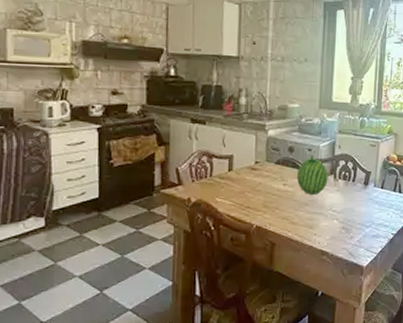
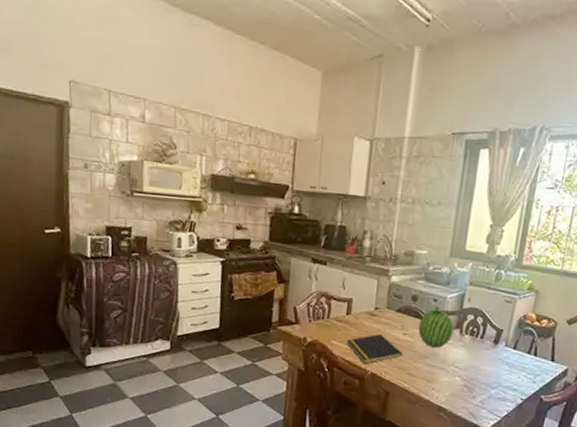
notepad: none [230,187,285,218] -> present [346,334,403,364]

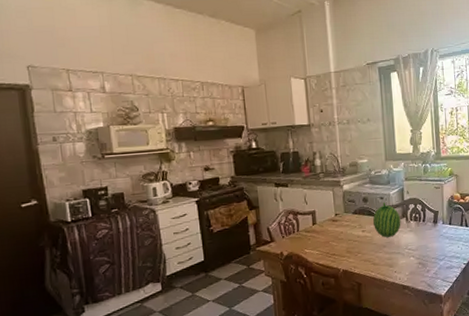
notepad: present [346,334,403,364] -> none [317,236,365,264]

